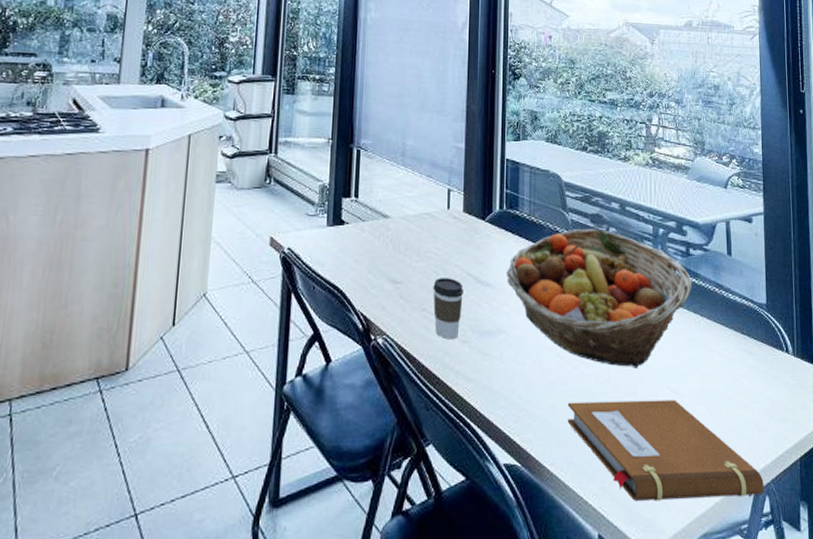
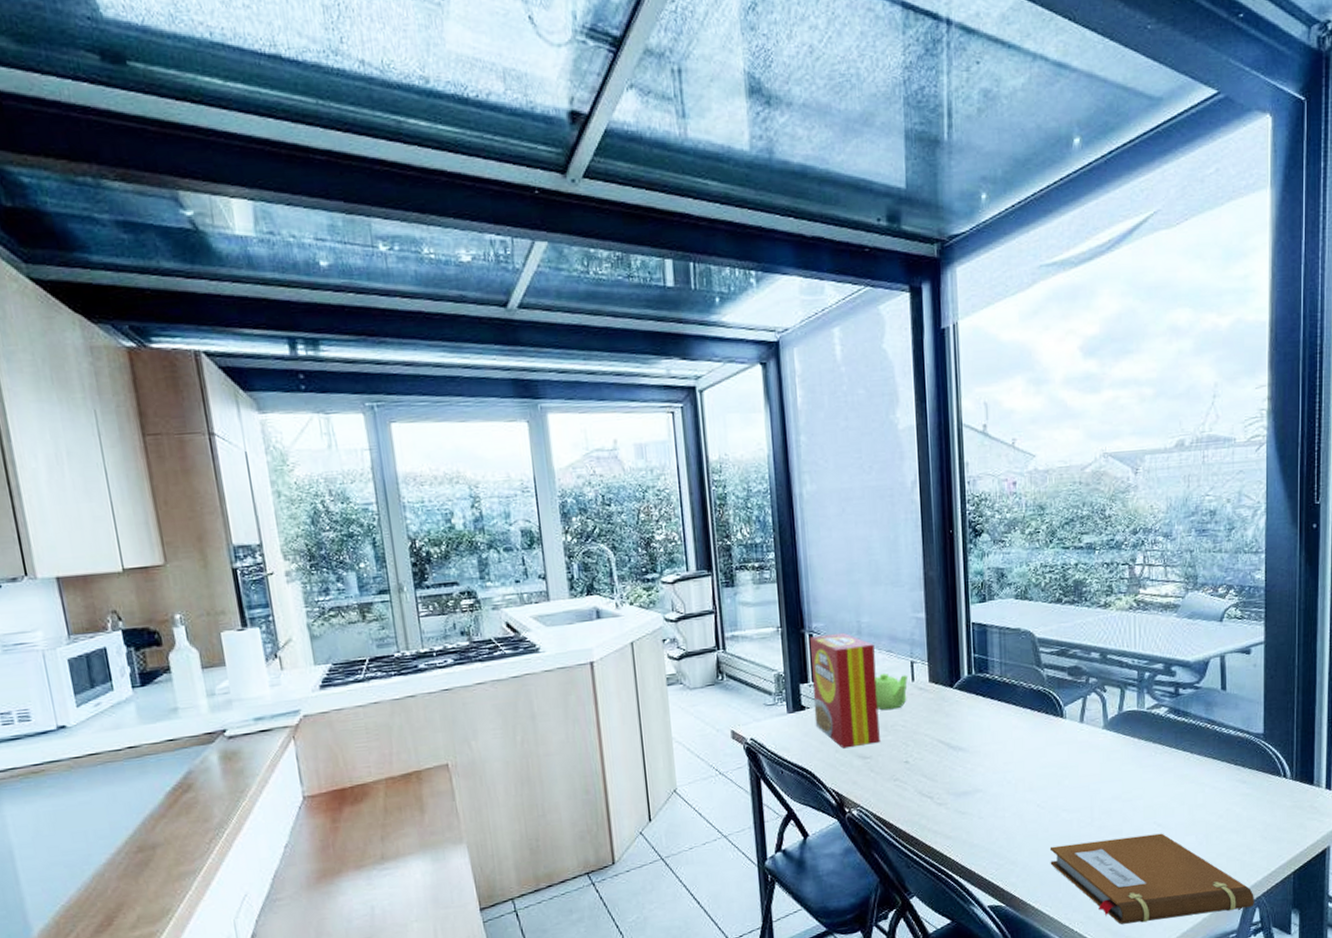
cereal box: none [352,152,416,270] -> present [809,632,880,749]
teapot: none [412,197,443,236] -> present [875,672,907,711]
coffee cup: present [433,278,463,340] -> none [903,747,936,804]
fruit basket: present [507,228,693,368] -> none [980,681,1182,810]

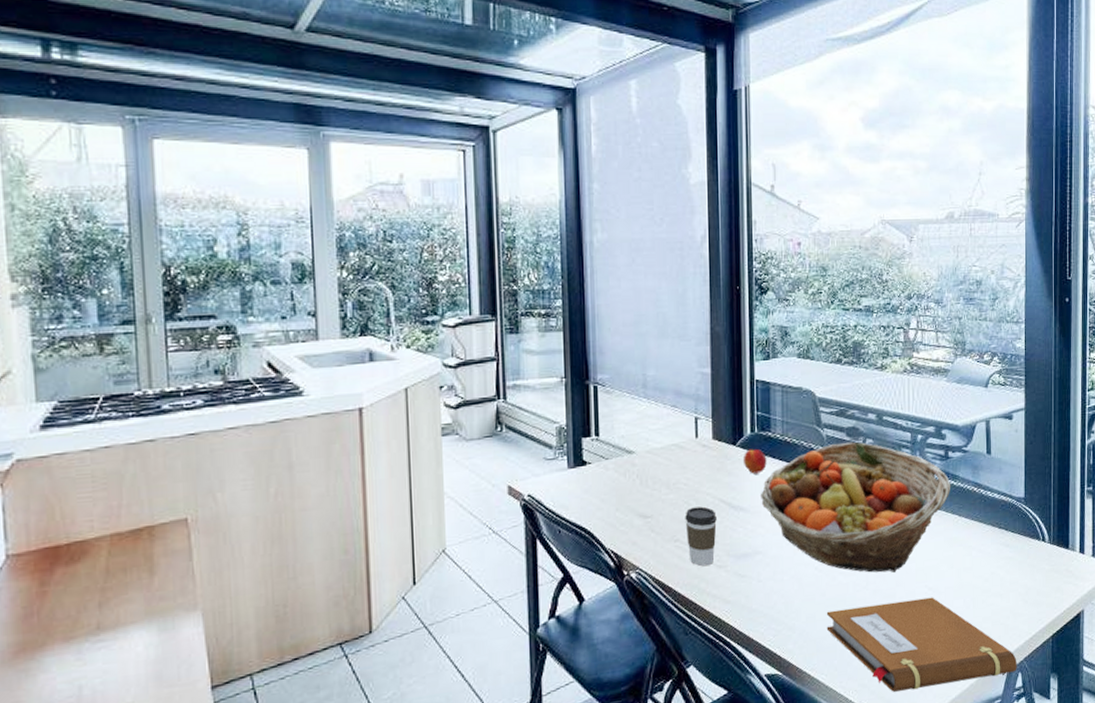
cereal box: present [809,632,880,749] -> none [593,385,662,507]
teapot: present [875,672,907,711] -> none [658,428,691,468]
coffee cup: none [903,747,936,804] -> present [685,506,717,566]
peach: none [960,690,985,715] -> present [743,448,767,474]
fruit basket: none [980,681,1182,810] -> present [761,441,951,573]

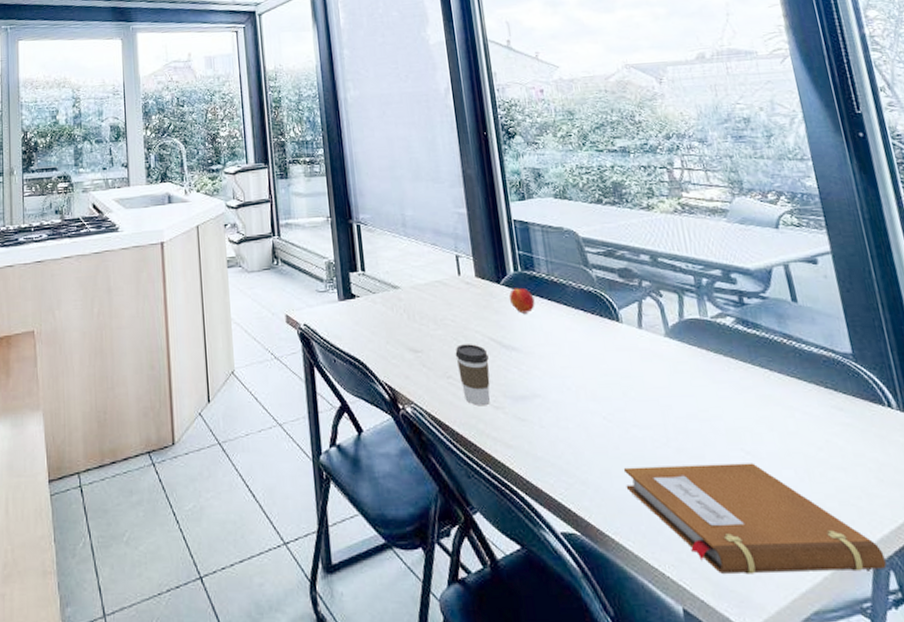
fruit basket: present [761,441,951,573] -> none [532,283,754,430]

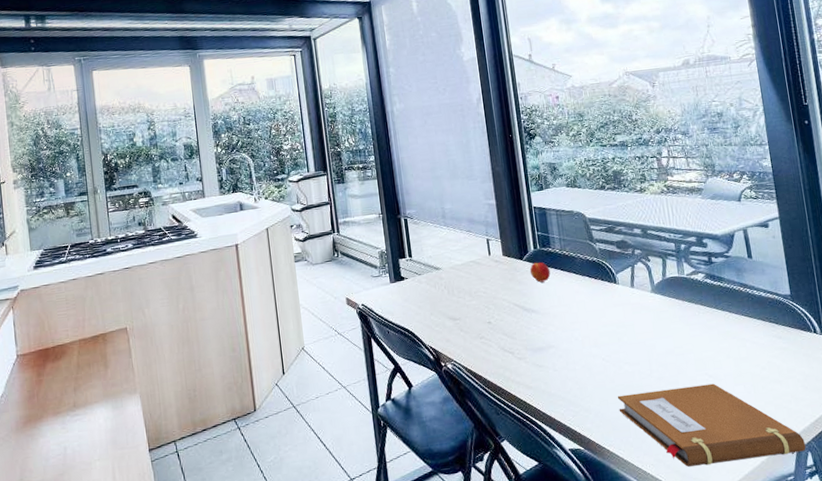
coffee cup: present [455,344,491,406] -> none [486,310,515,358]

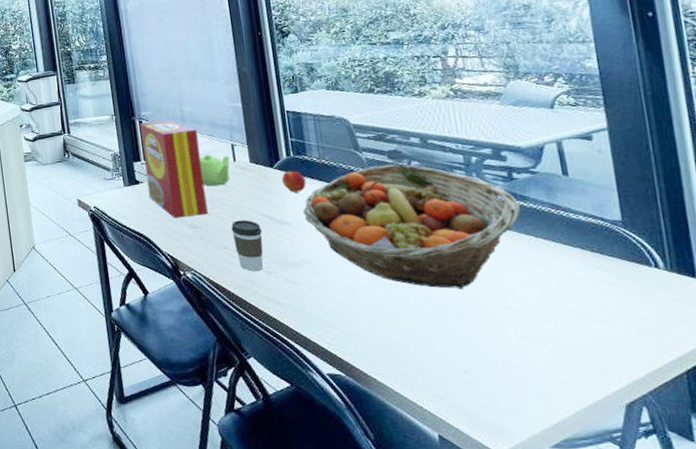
cereal box: none [404,217,466,312] -> present [139,119,208,218]
teapot: none [458,248,486,280] -> present [199,153,231,186]
coffee cup: none [486,310,515,358] -> present [231,220,264,272]
fruit basket: none [548,252,718,363] -> present [303,163,521,289]
notebook: present [617,383,806,467] -> none [387,317,640,409]

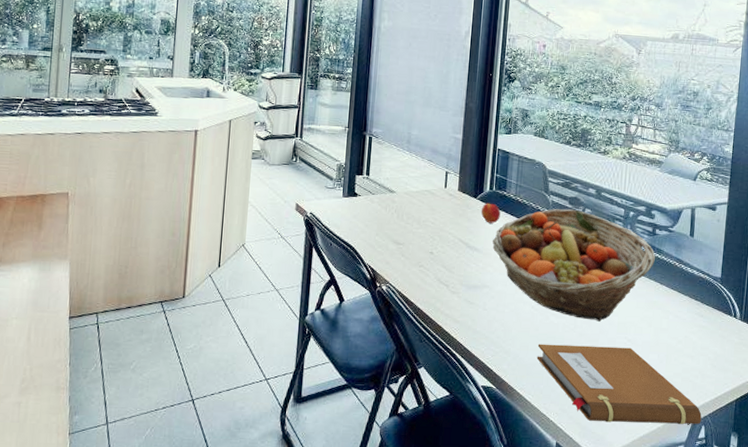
cereal box: present [139,119,208,218] -> none [363,139,419,234]
teapot: present [199,153,231,186] -> none [414,177,442,208]
coffee cup: present [231,220,264,272] -> none [429,242,455,290]
notebook: none [387,317,640,409] -> present [536,344,702,425]

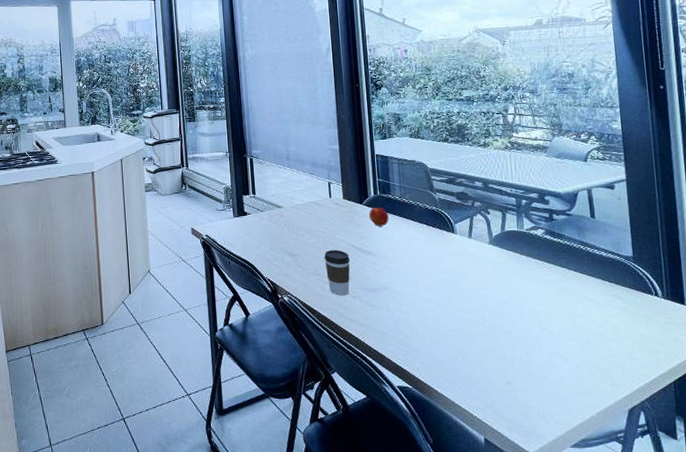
coffee cup: none [429,242,455,290] -> present [324,250,350,296]
fruit basket: present [492,208,656,322] -> none [385,204,558,313]
notebook: present [536,344,702,425] -> none [448,336,639,415]

